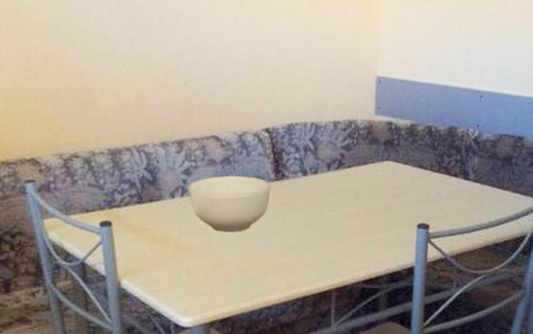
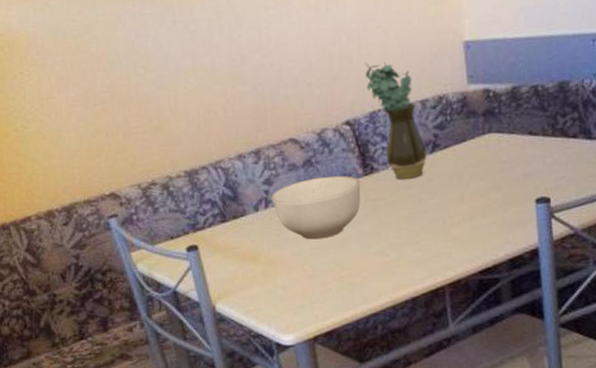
vase: none [288,78,333,190] -> present [365,62,427,179]

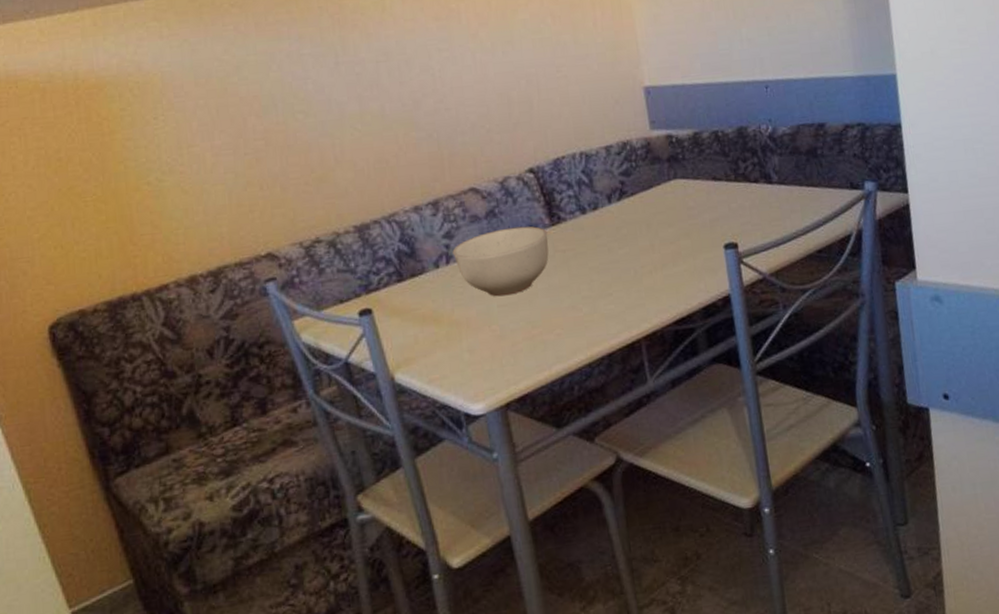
vase: present [365,62,427,179] -> none [546,107,615,229]

